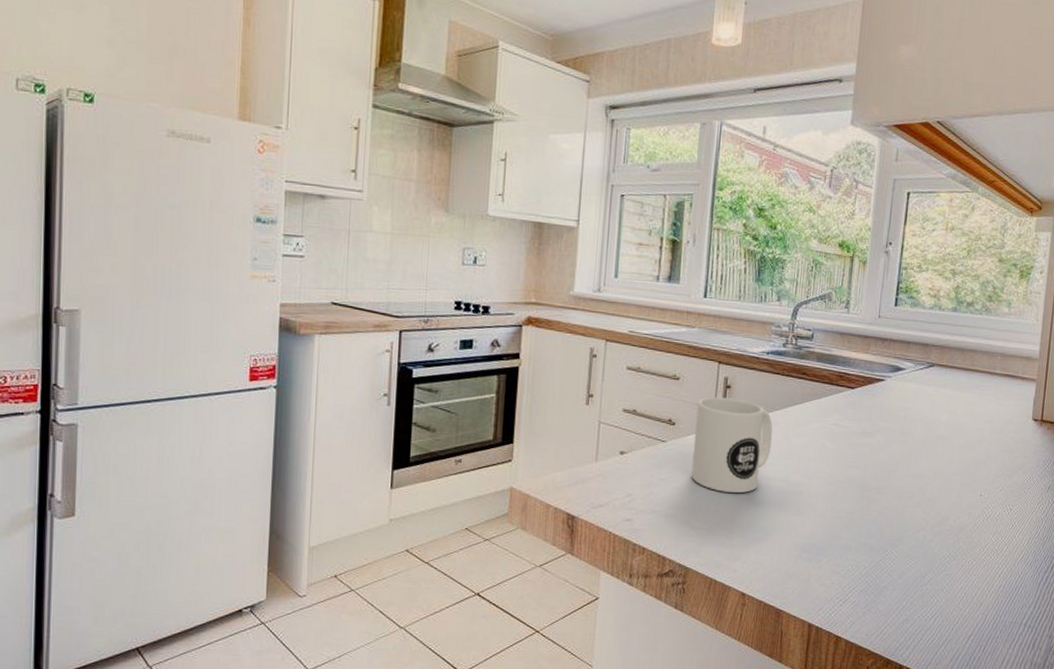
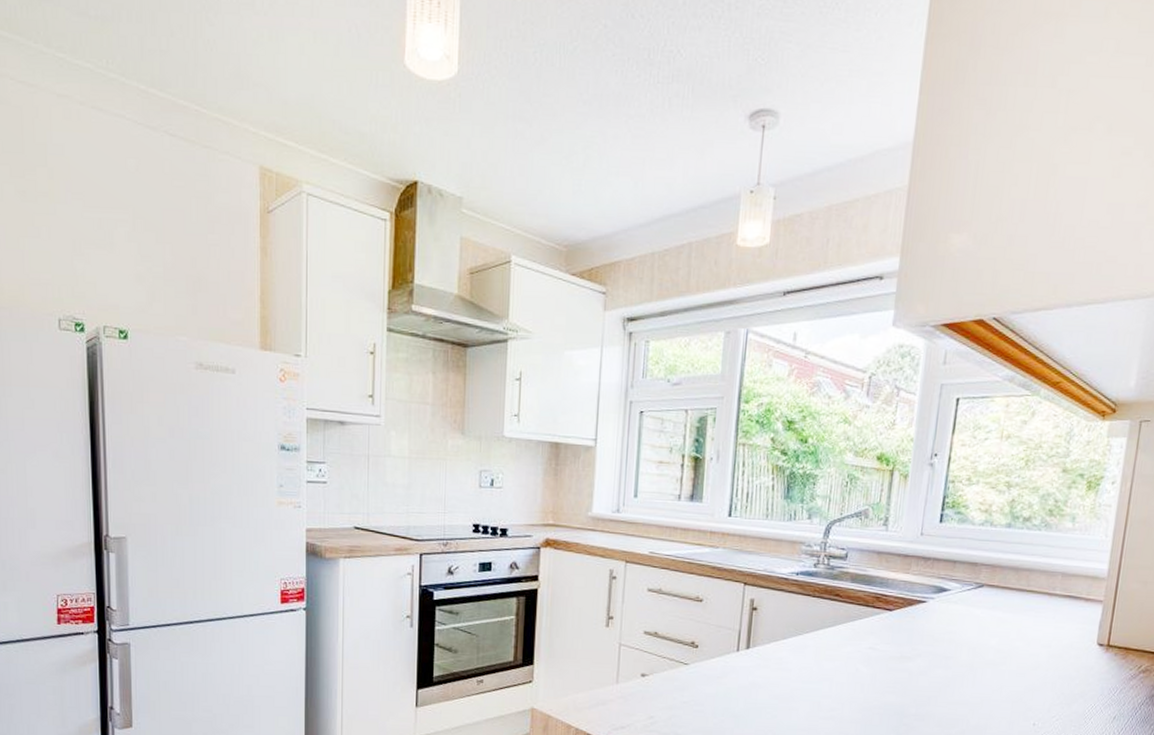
mug: present [691,397,773,494] -> none [715,619,802,718]

